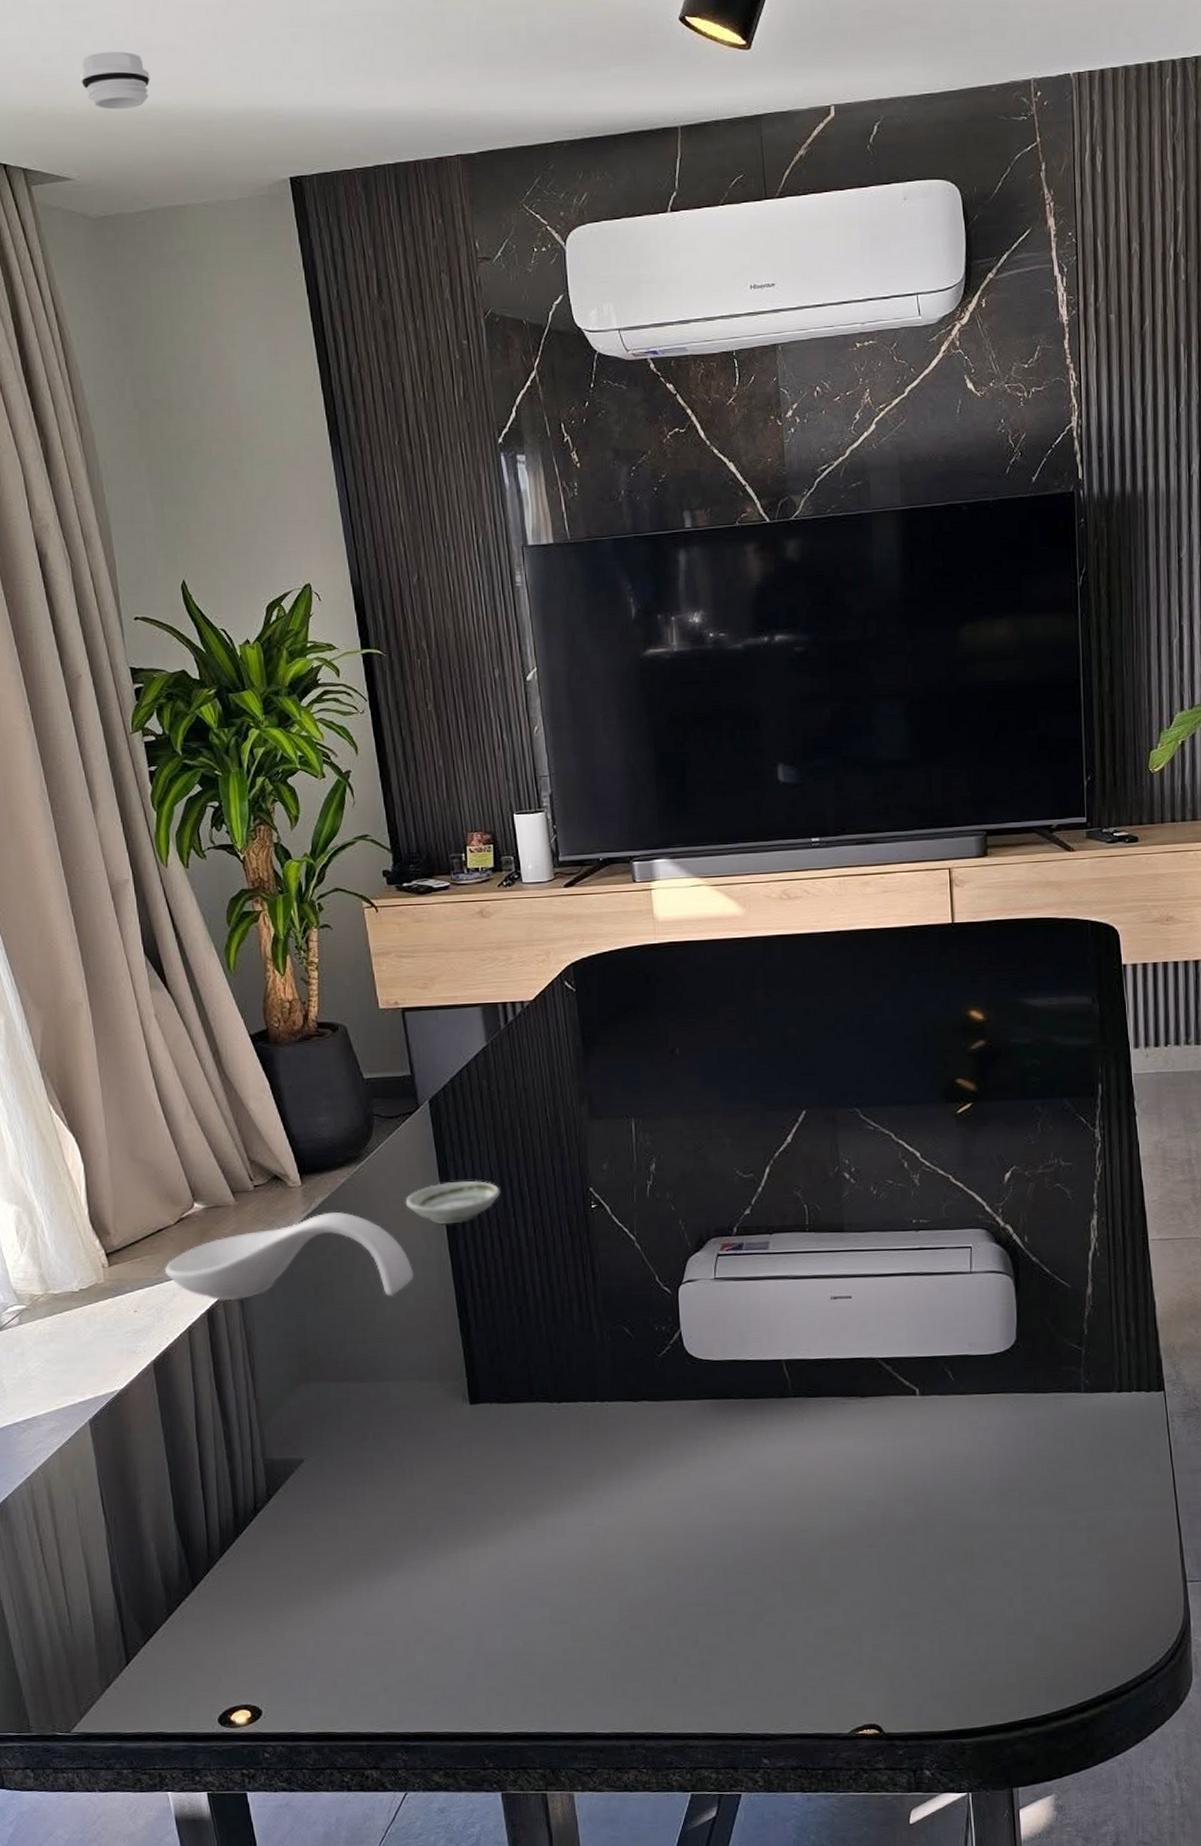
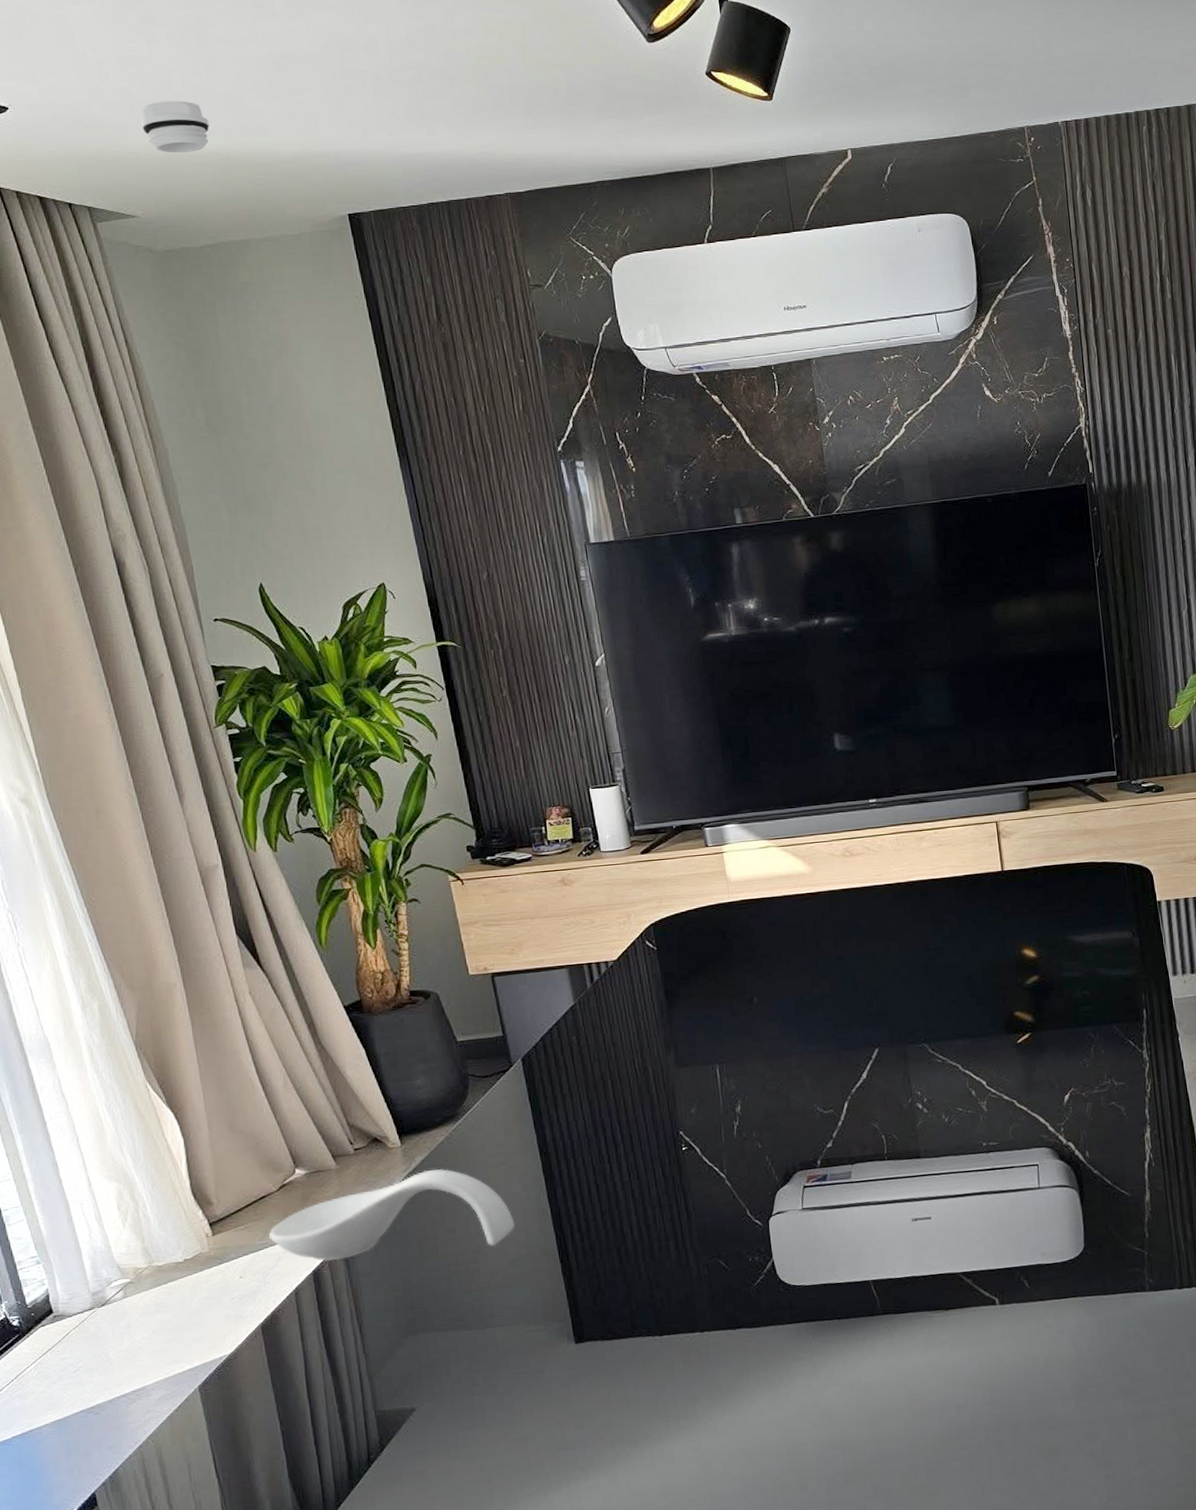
saucer: present [405,1180,501,1224] -> none [503,1131,595,1174]

